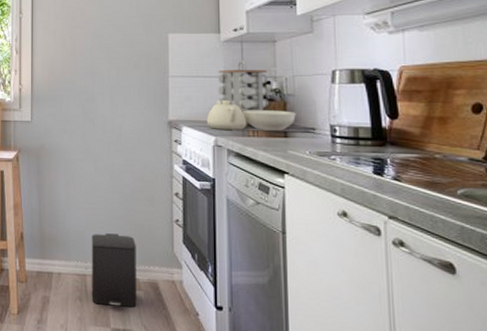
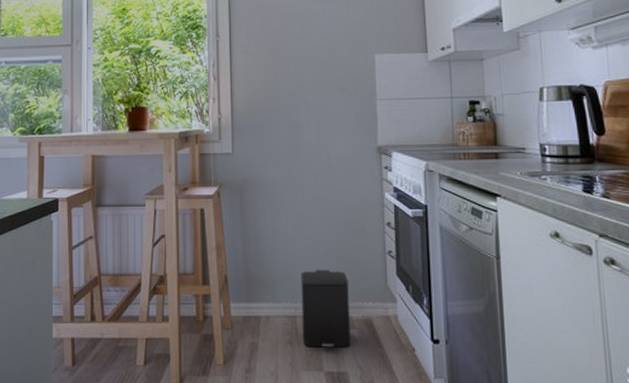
teapot: present [206,99,247,131] -> none [416,122,458,154]
spice rack: present [218,60,268,126] -> none [427,80,478,149]
bowl: present [243,110,296,131] -> none [453,131,506,153]

